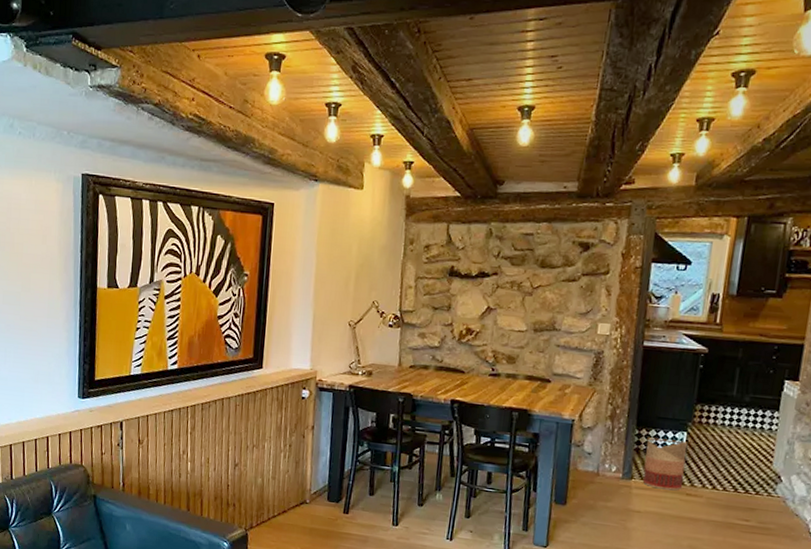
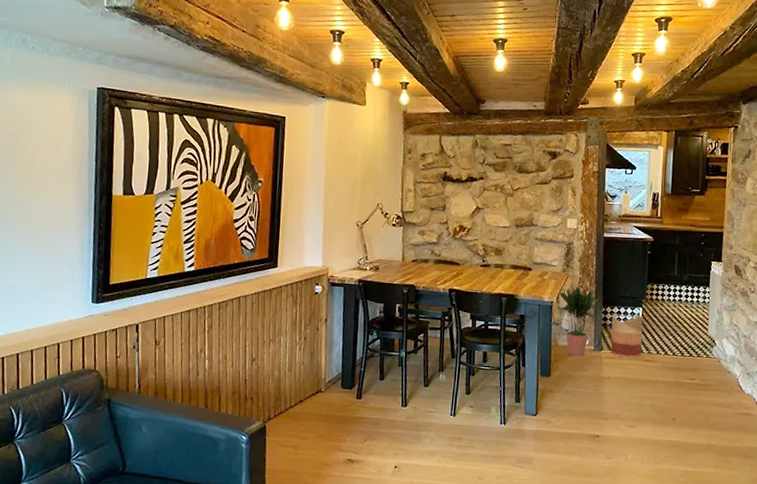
potted plant: none [581,403,639,484] -> present [558,286,604,356]

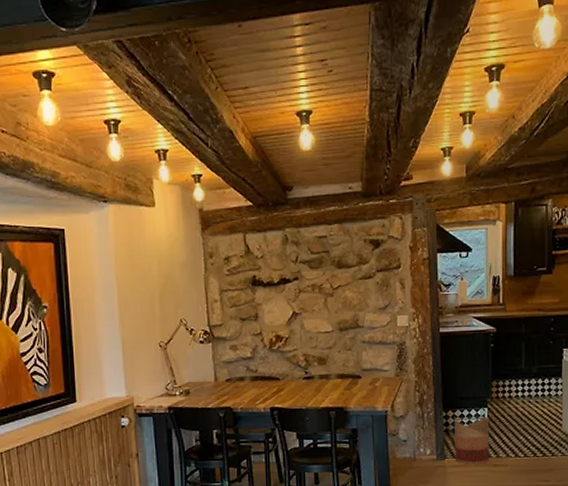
potted plant: present [558,286,604,356] -> none [393,391,444,468]

